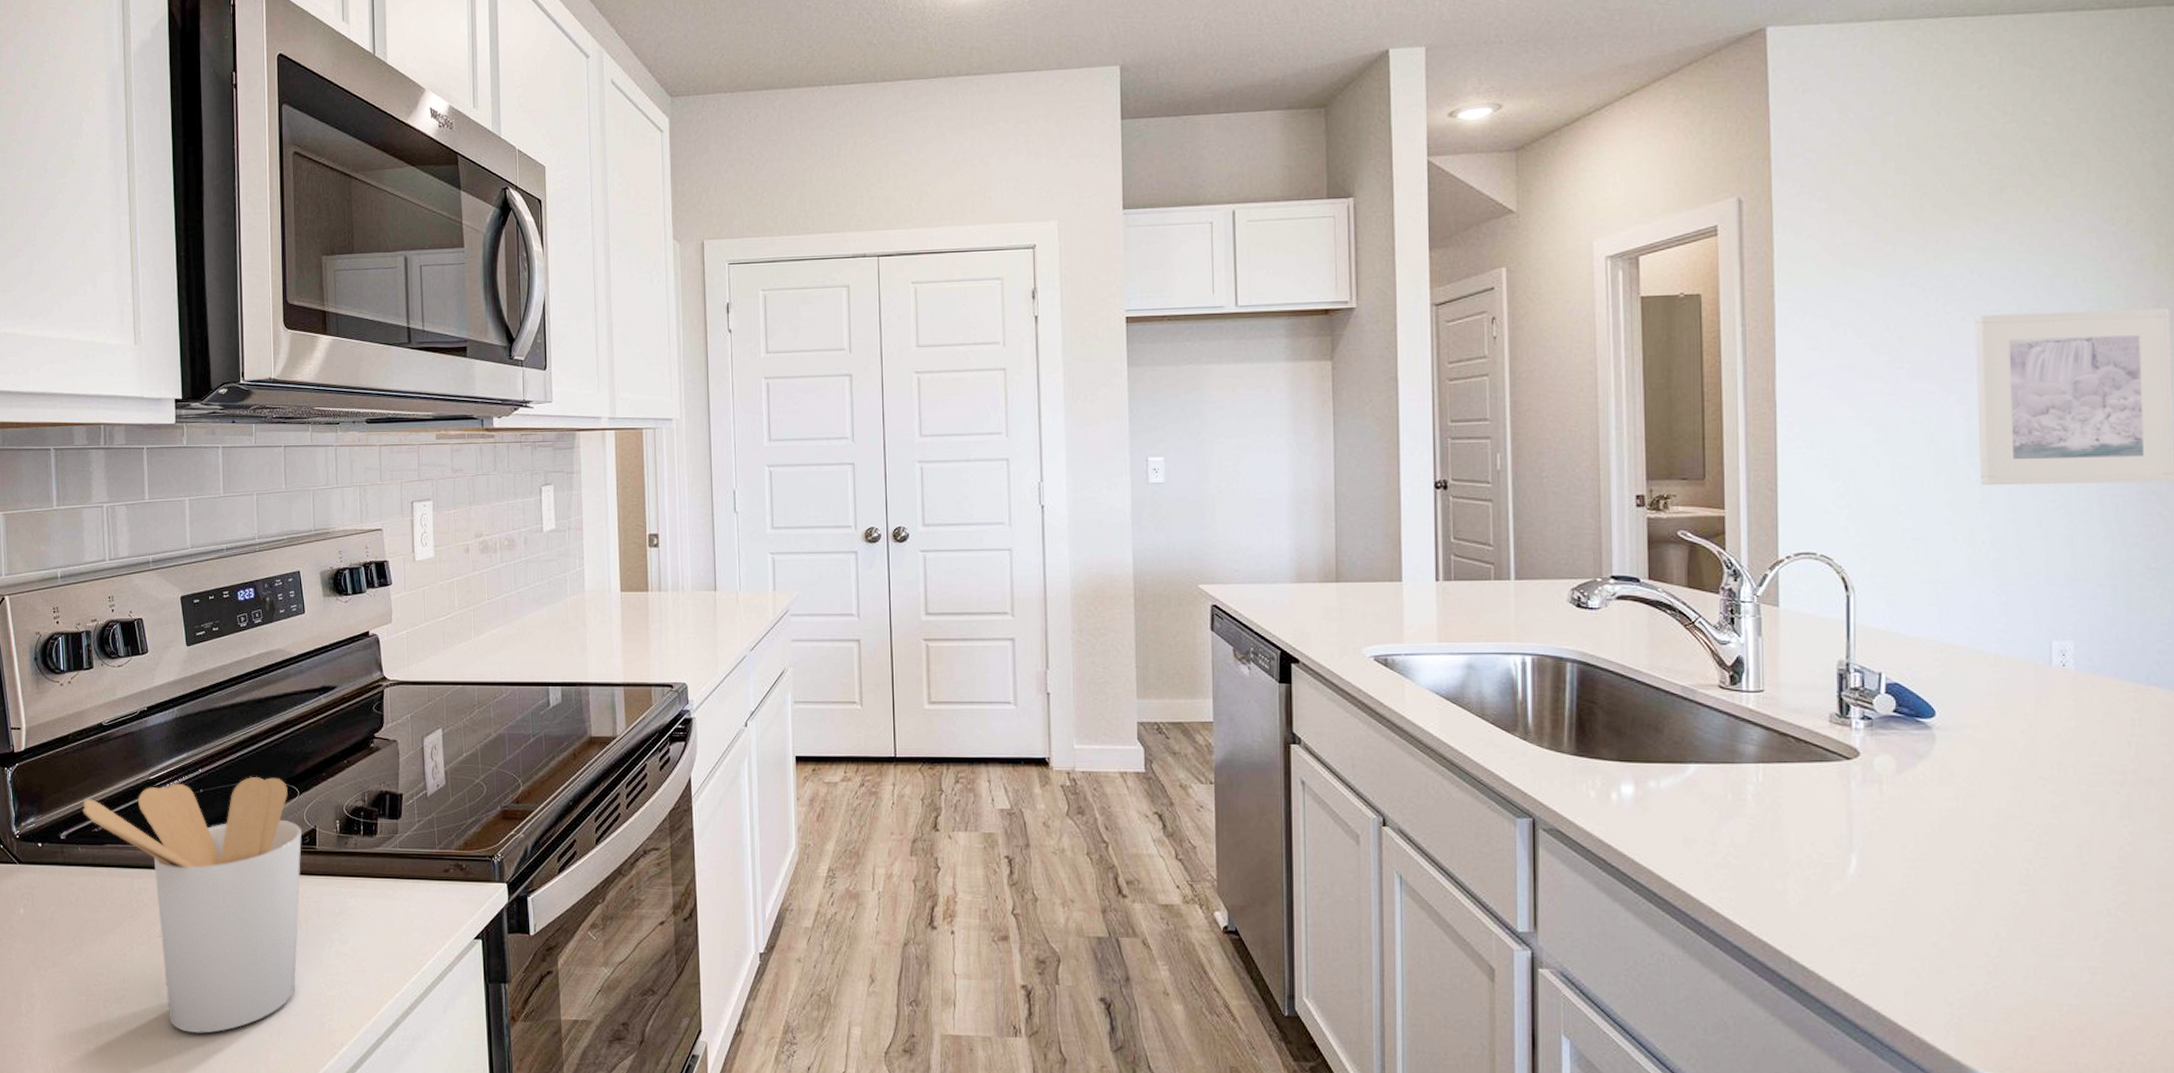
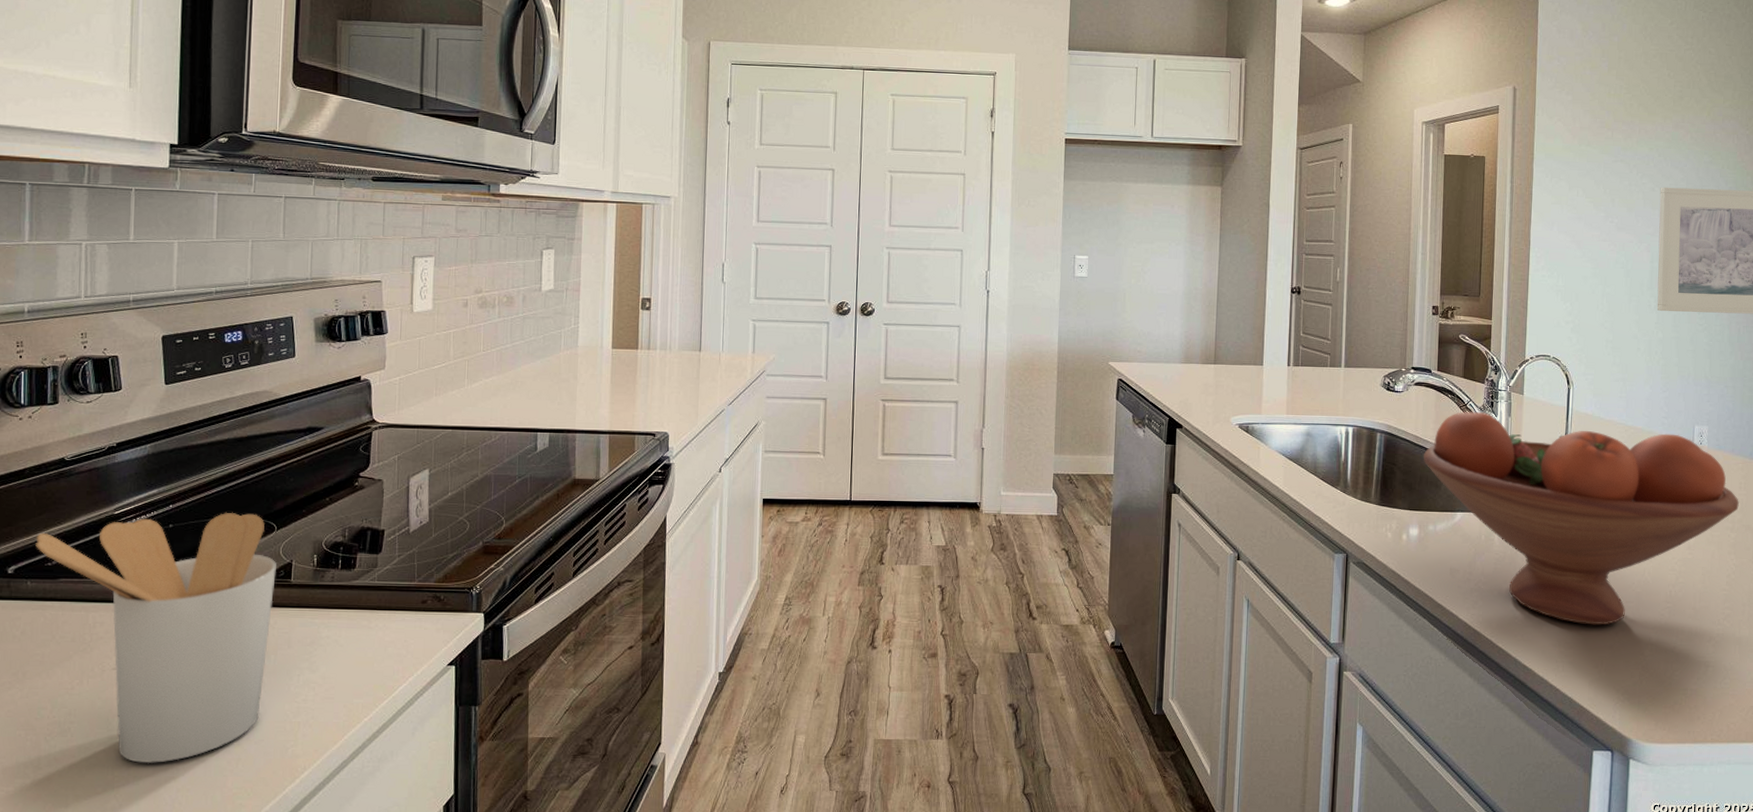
fruit bowl: none [1634,630,2132,914] -> present [1423,411,1739,625]

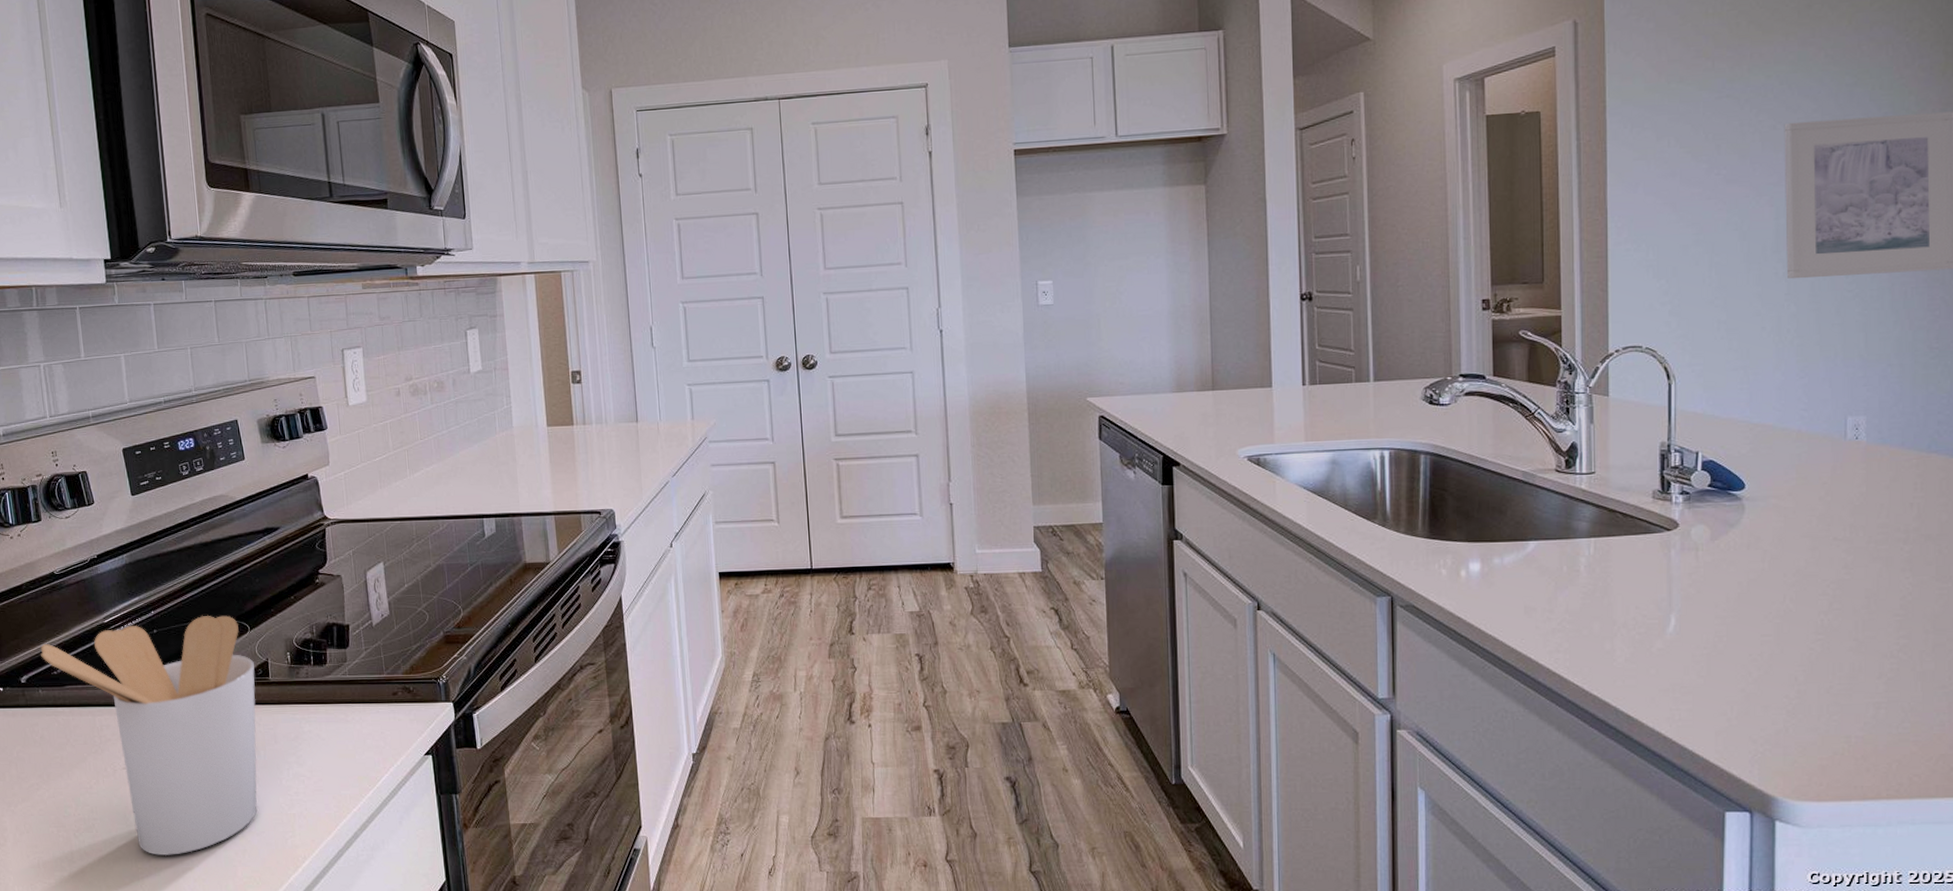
fruit bowl: present [1423,411,1739,625] -> none [1481,420,1914,665]

